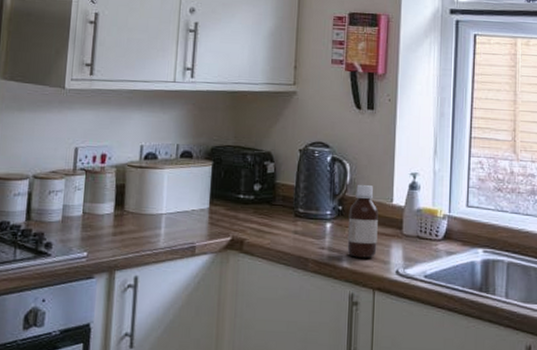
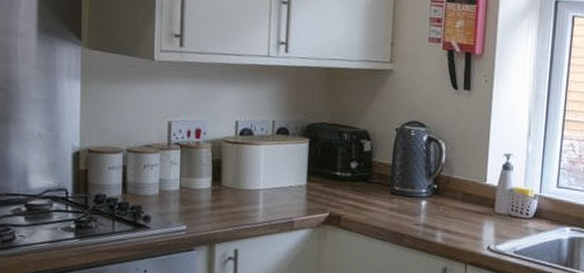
bottle: present [347,185,378,258] -> none [441,164,472,235]

